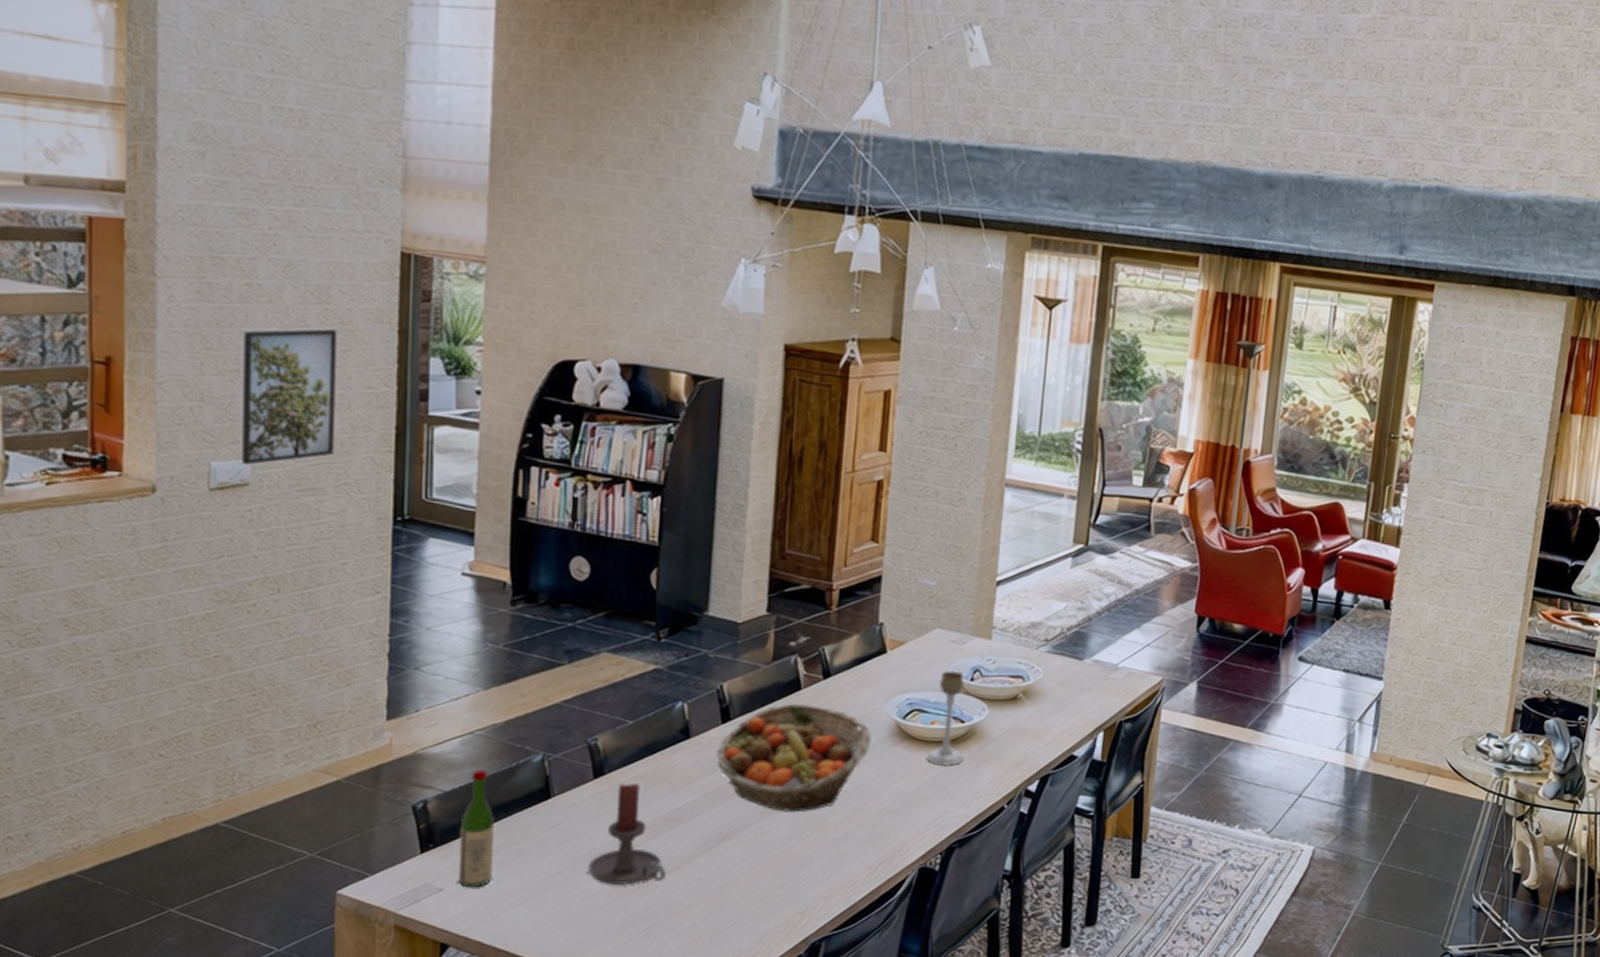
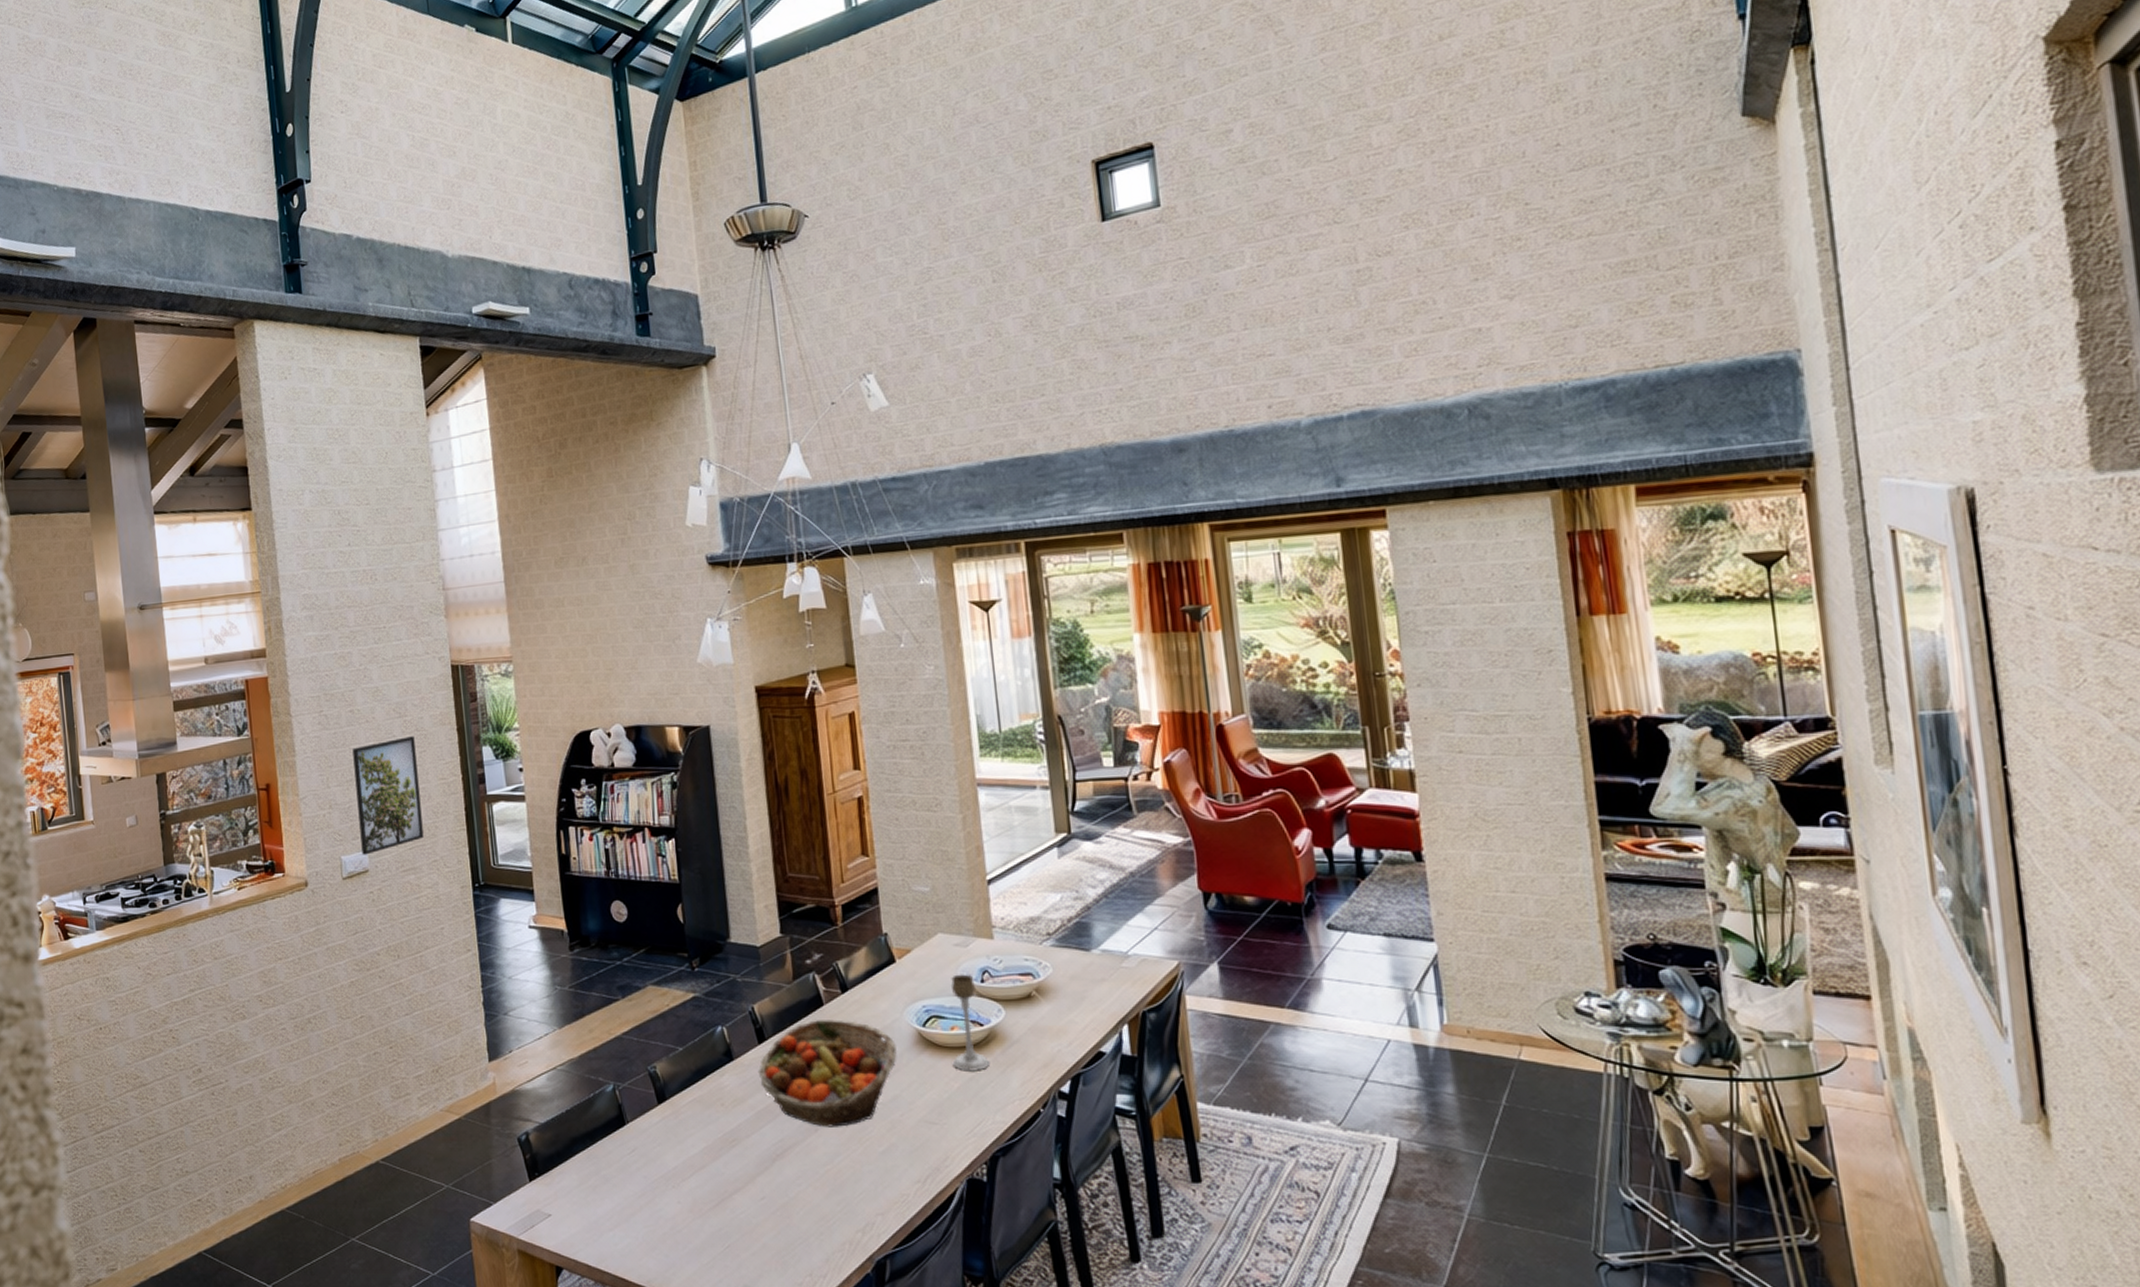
wine bottle: present [457,769,494,888] -> none [557,1101,588,1213]
candle holder: present [588,783,666,885] -> none [665,1106,733,1206]

